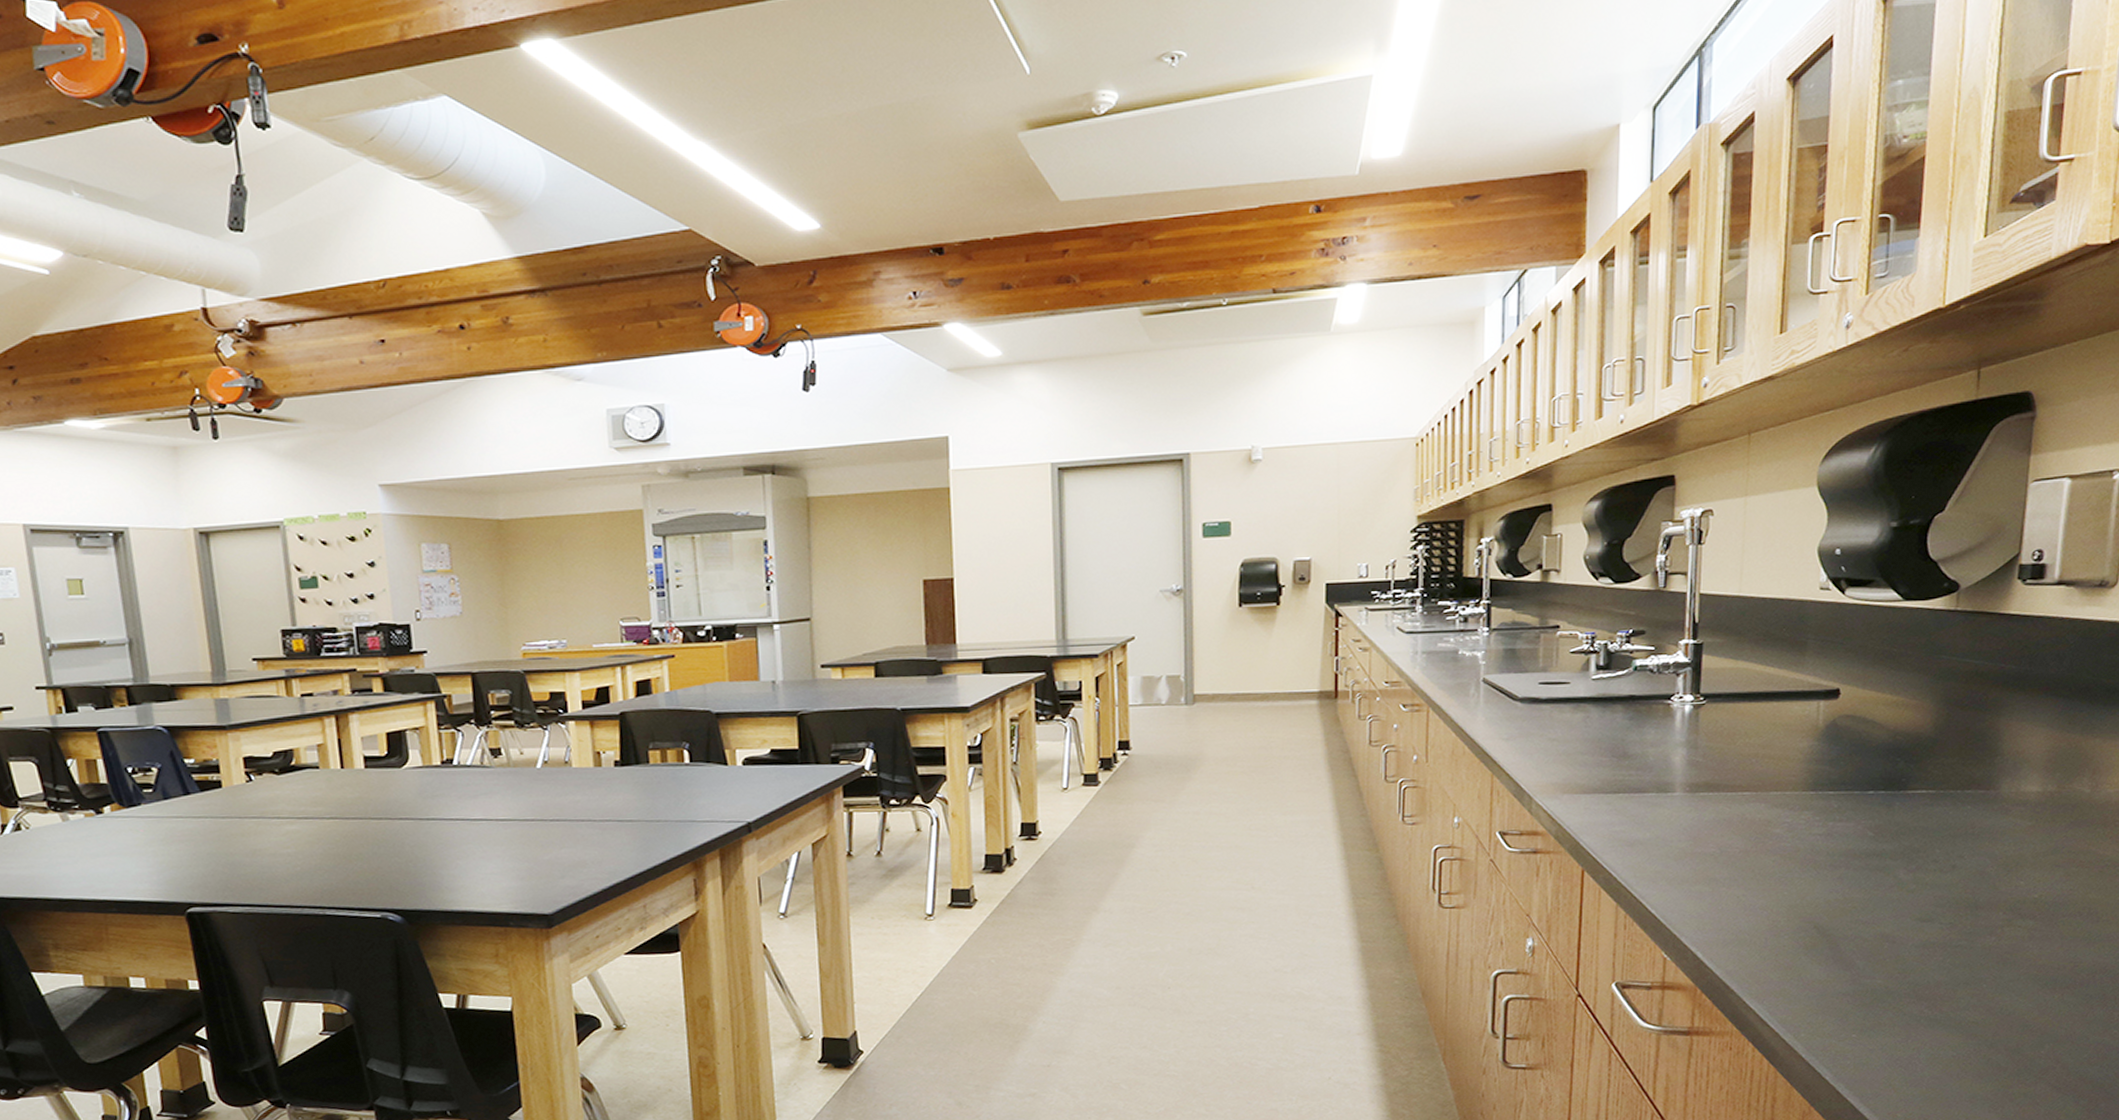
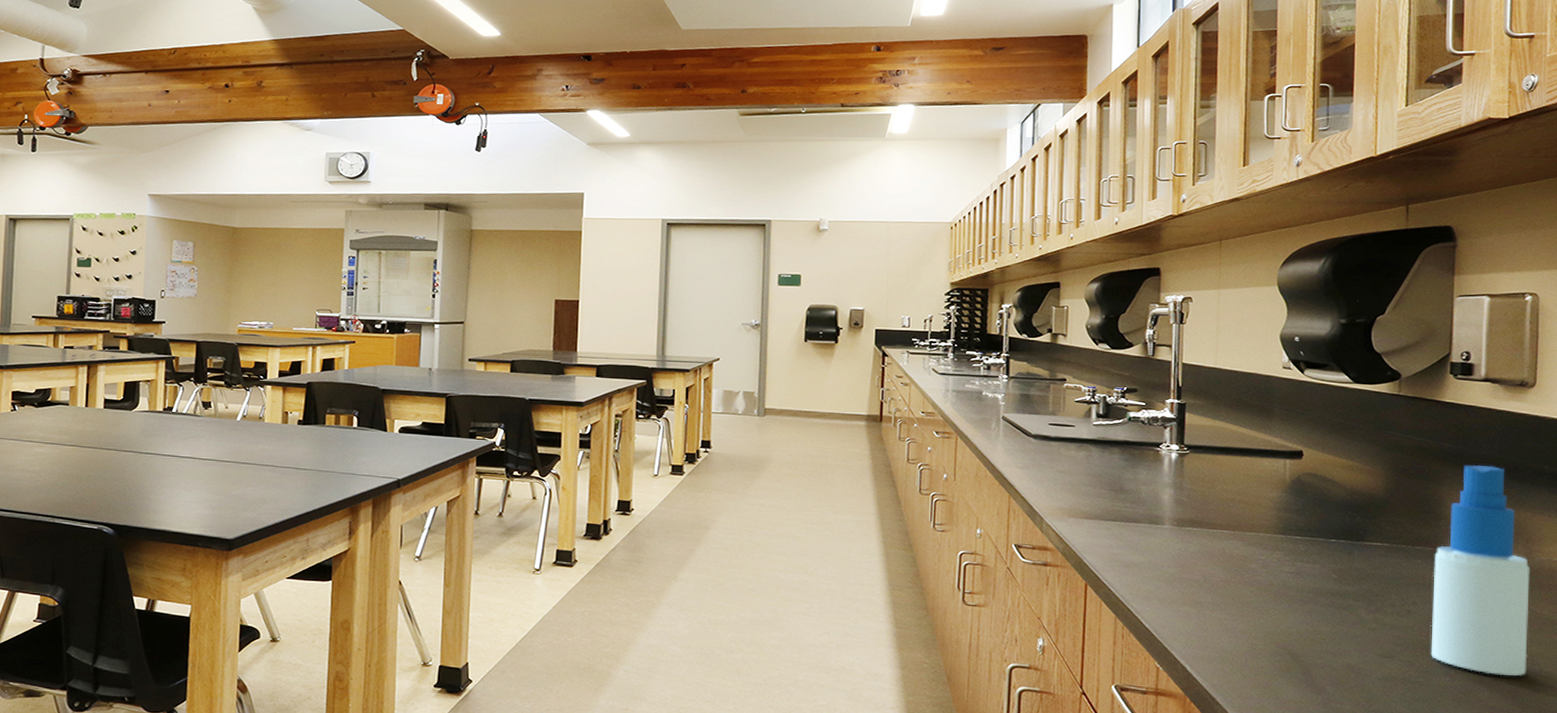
spray bottle: none [1976,686,2095,930] -> present [1431,465,1530,676]

